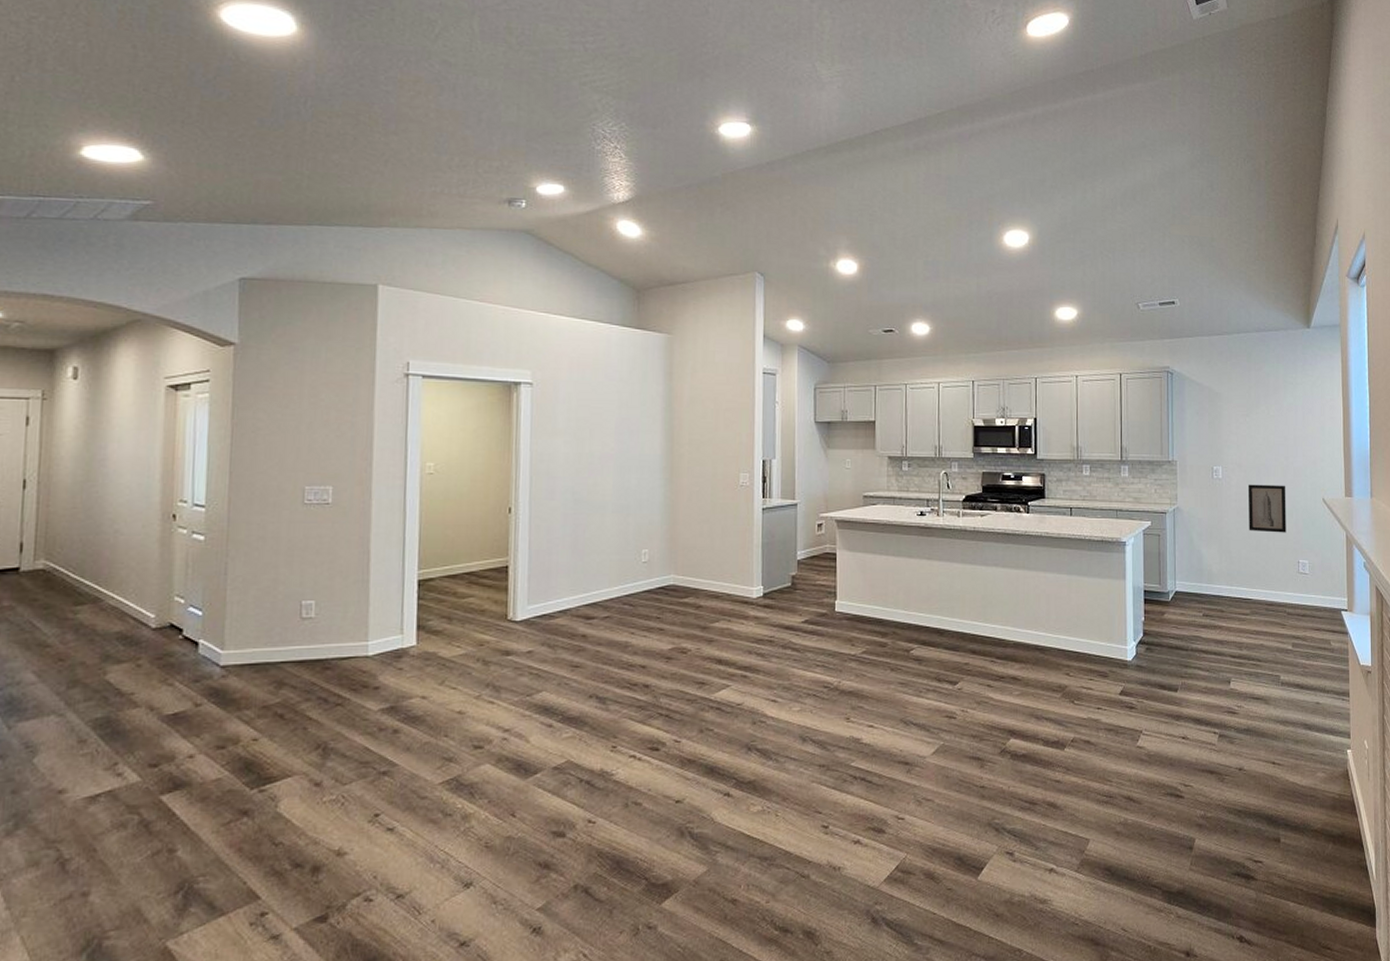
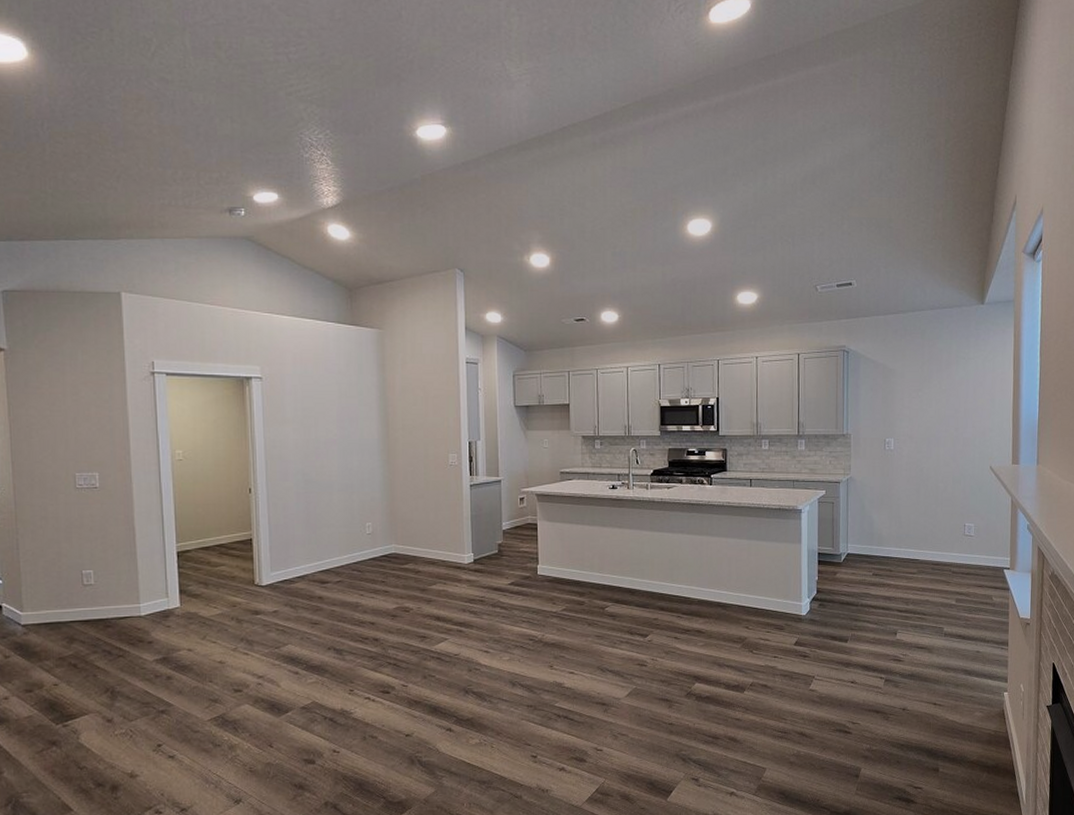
wall art: present [1247,484,1286,533] -> none [918,454,955,499]

